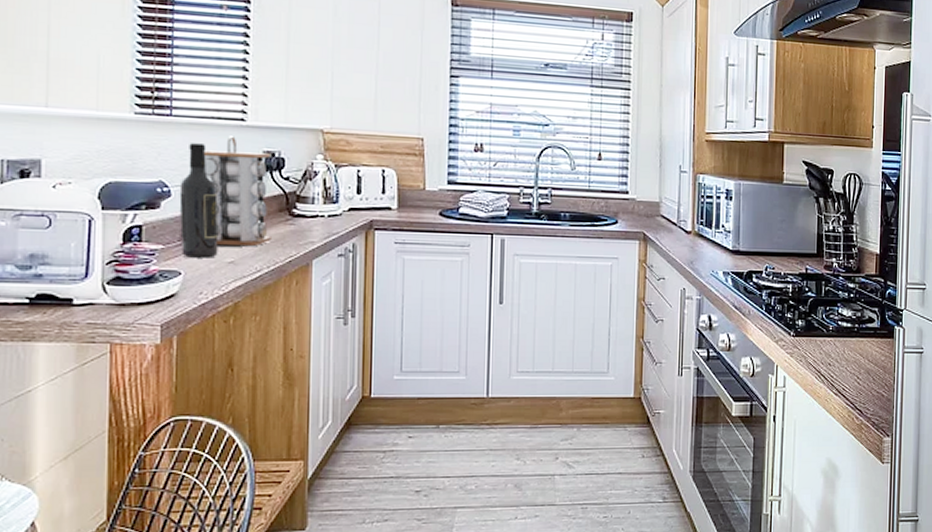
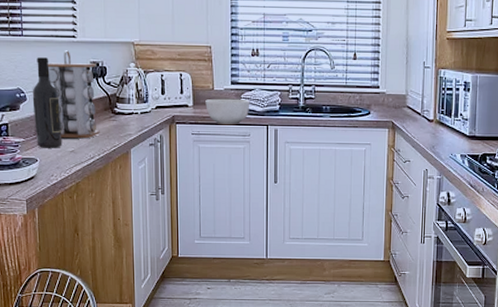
bowl: none [414,200,471,234] -> present [205,98,250,125]

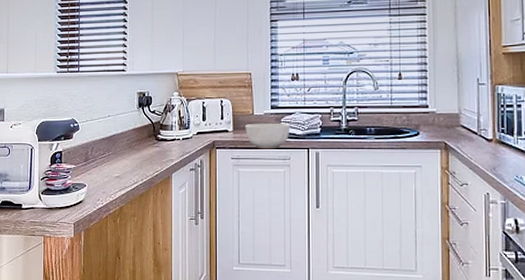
wine bottle: present [32,57,63,148] -> none [84,90,109,174]
spice rack: present [47,50,100,139] -> none [99,83,144,165]

